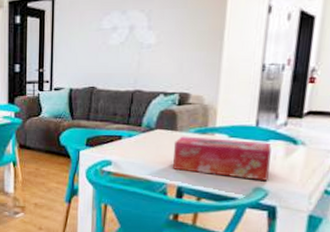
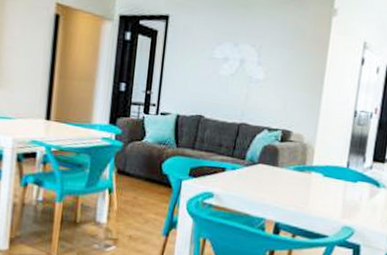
tissue box: present [172,136,272,181] -> none [271,172,359,220]

